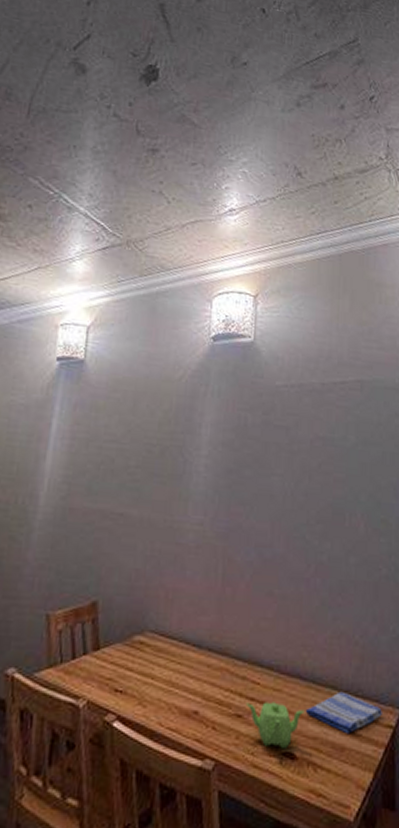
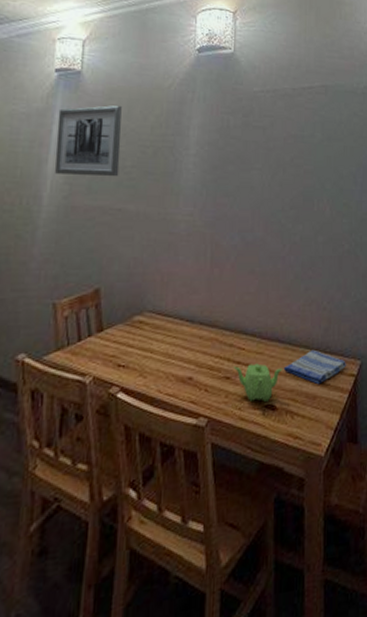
wall art: none [53,398,127,477] -> present [55,105,122,176]

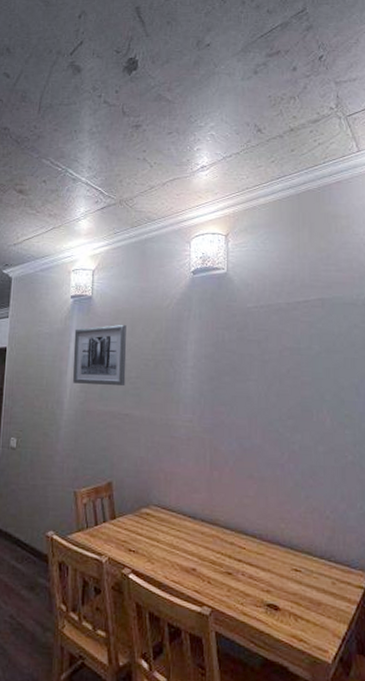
teapot: present [233,363,283,403] -> none [234,563,285,602]
dish towel: present [283,349,347,385] -> none [285,556,355,592]

